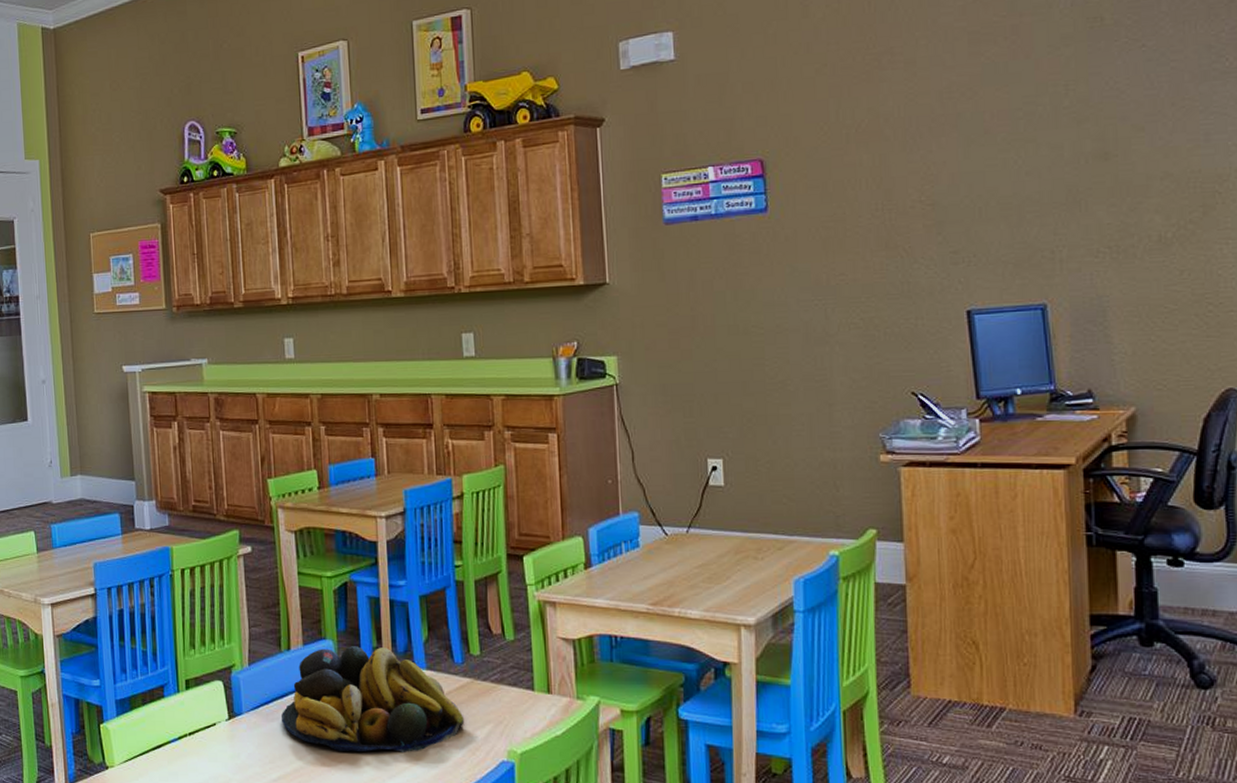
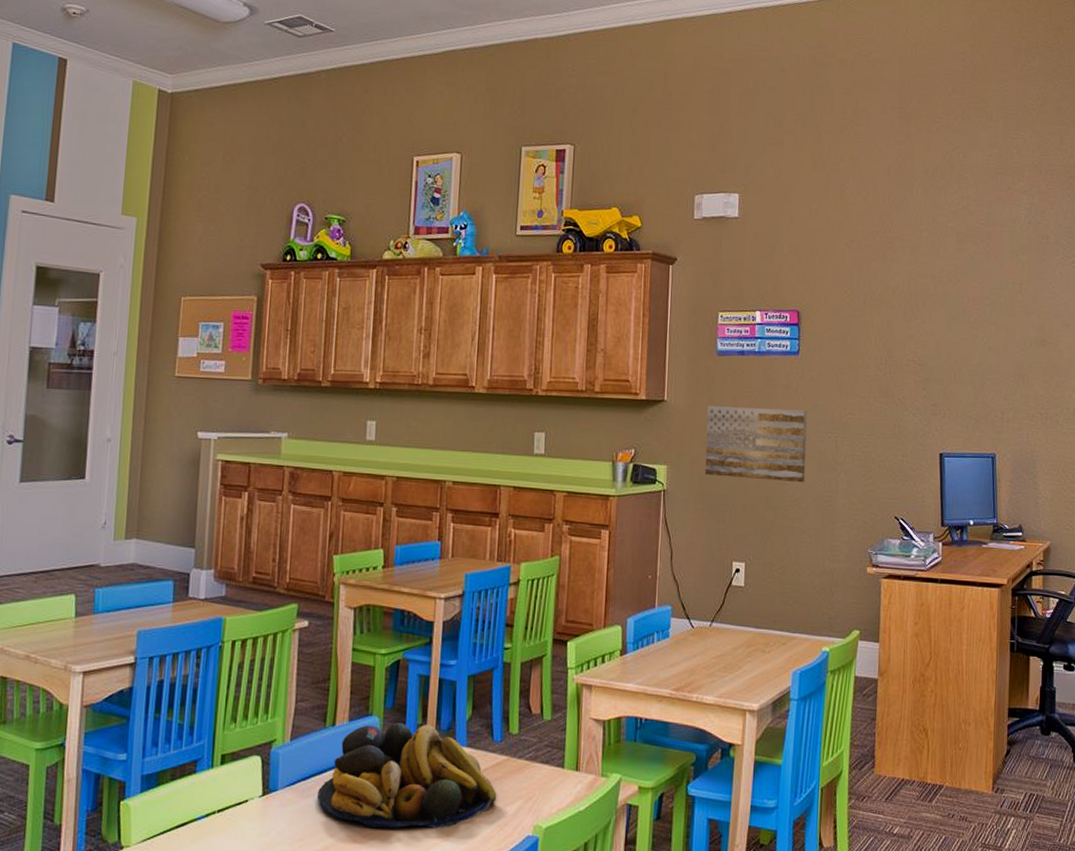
wall art: none [660,276,790,363] -> present [705,406,808,483]

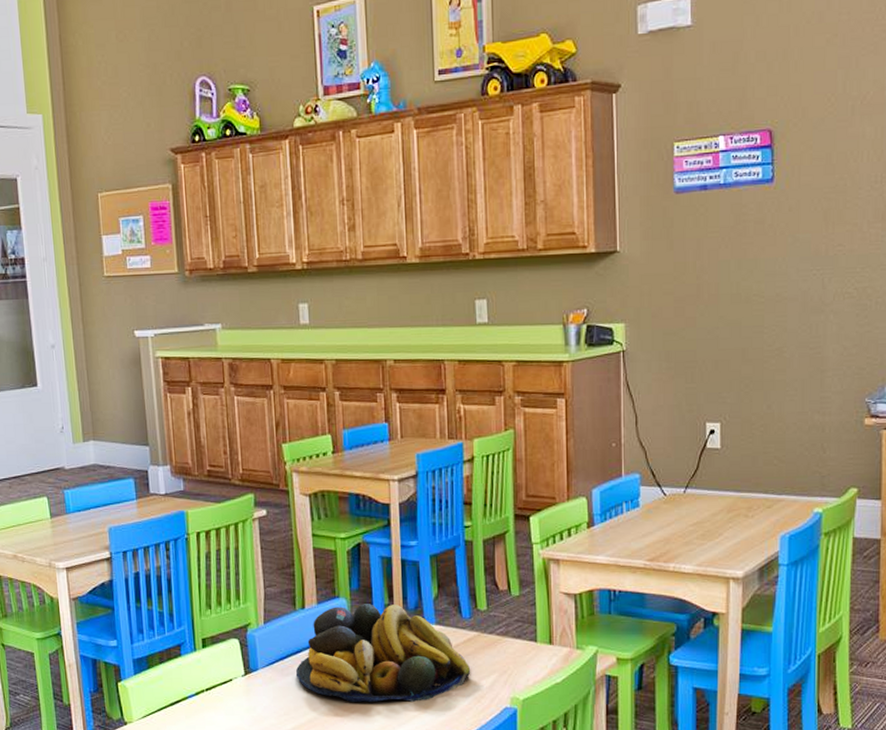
wall art: present [705,406,808,483] -> none [668,246,787,331]

